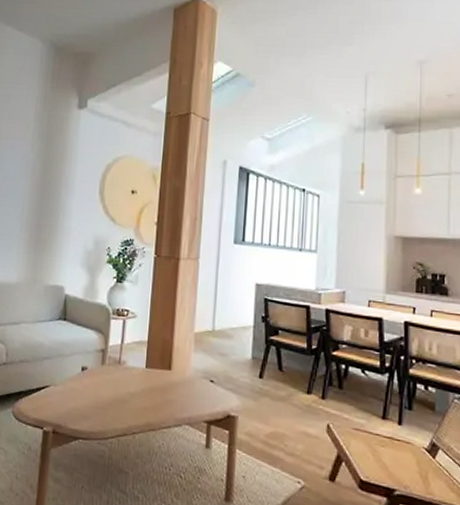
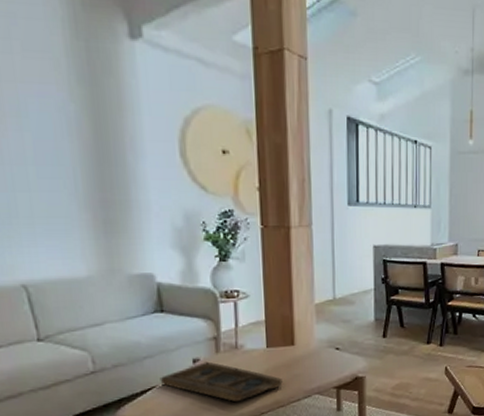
decorative tray: none [53,371,156,417] -> present [159,361,283,402]

